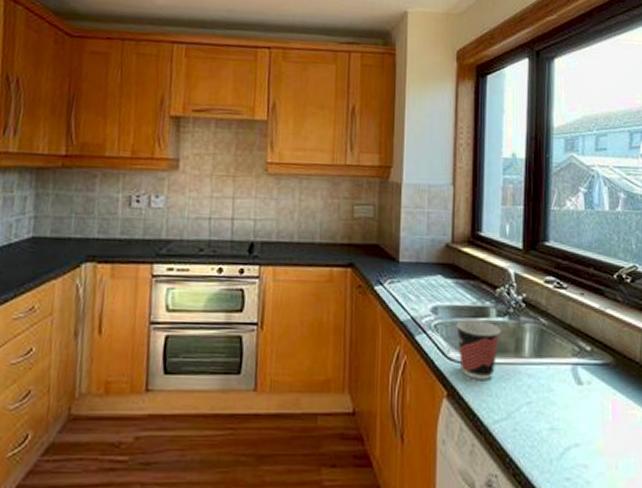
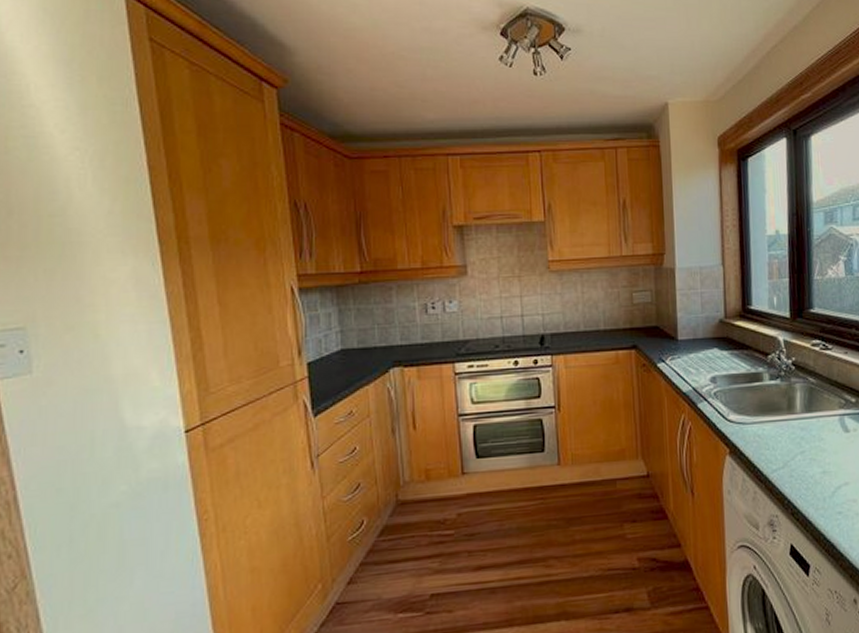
cup: present [456,319,501,380] -> none [734,384,774,437]

